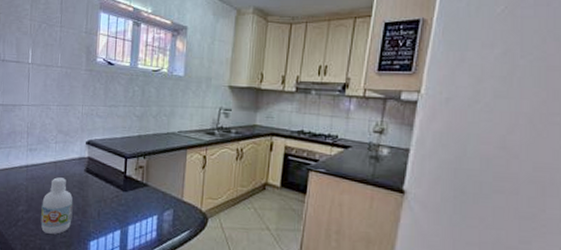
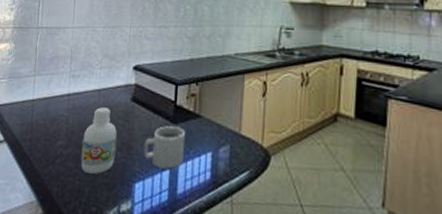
mug: none [97,193,135,230] -> present [143,126,186,169]

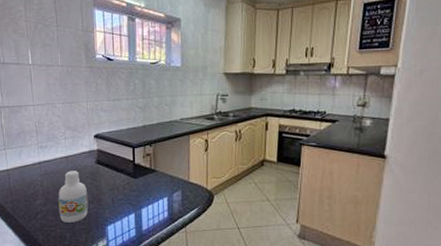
mug: present [143,126,186,169] -> none [111,181,146,213]

